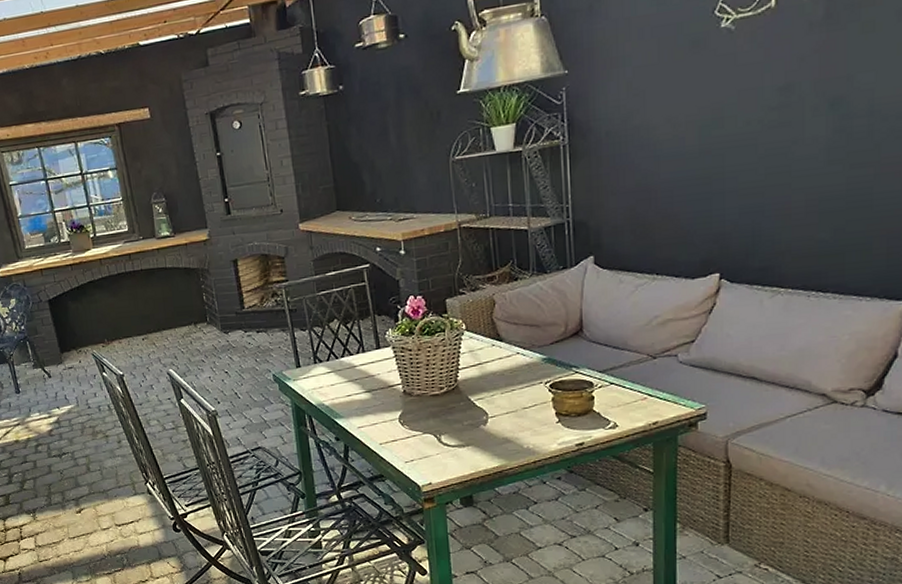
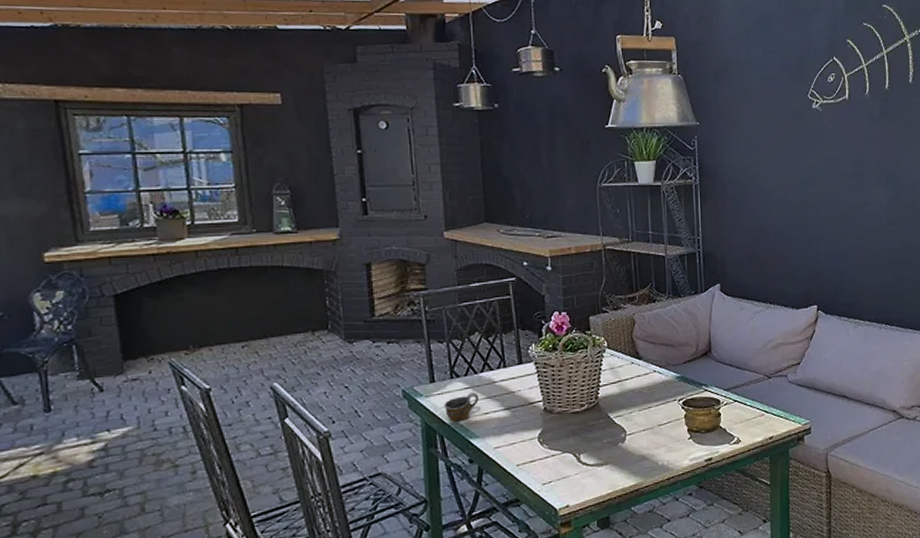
cup: none [310,376,341,404] -> present [444,392,479,422]

